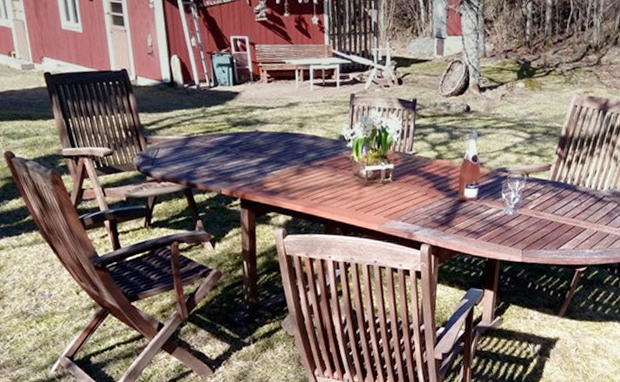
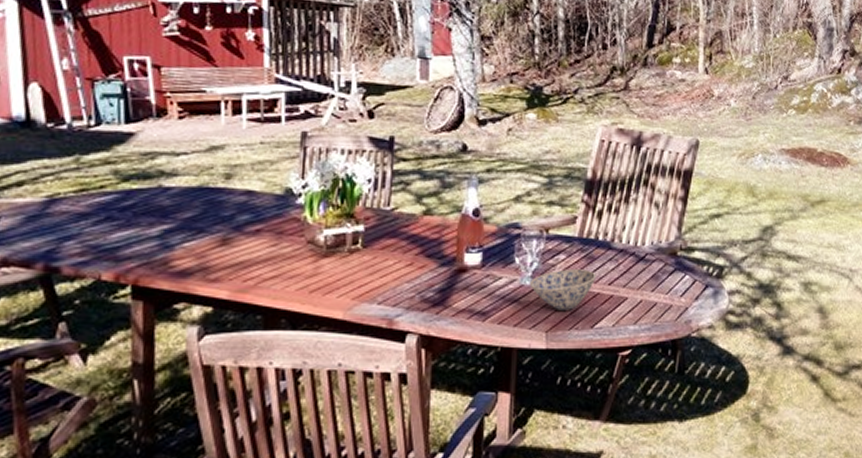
bowl: none [511,204,564,235] -> present [529,269,597,310]

